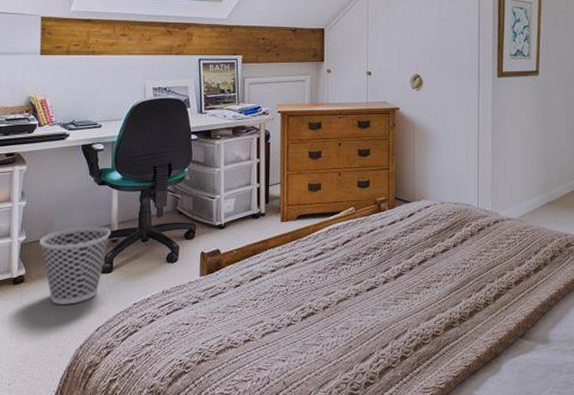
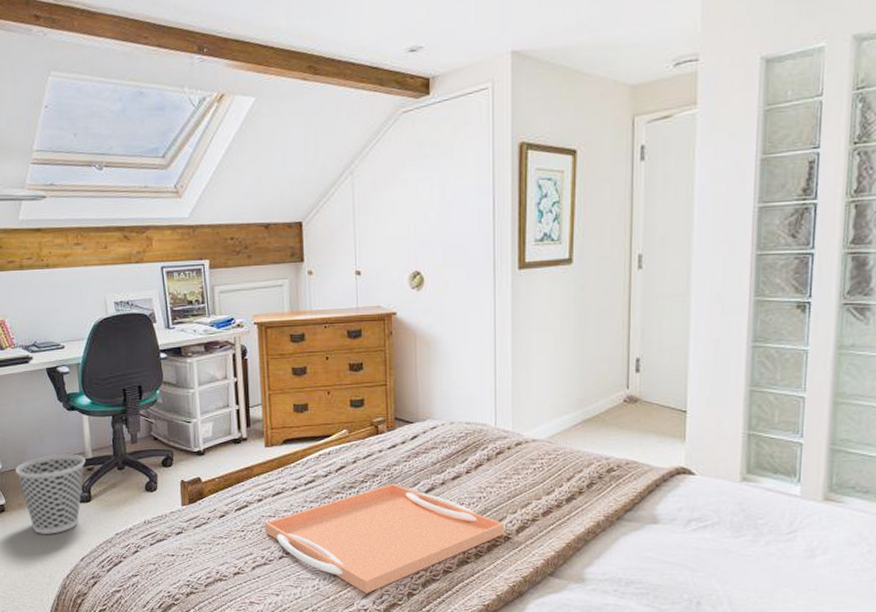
serving tray: none [276,256,484,358] -> present [265,484,504,594]

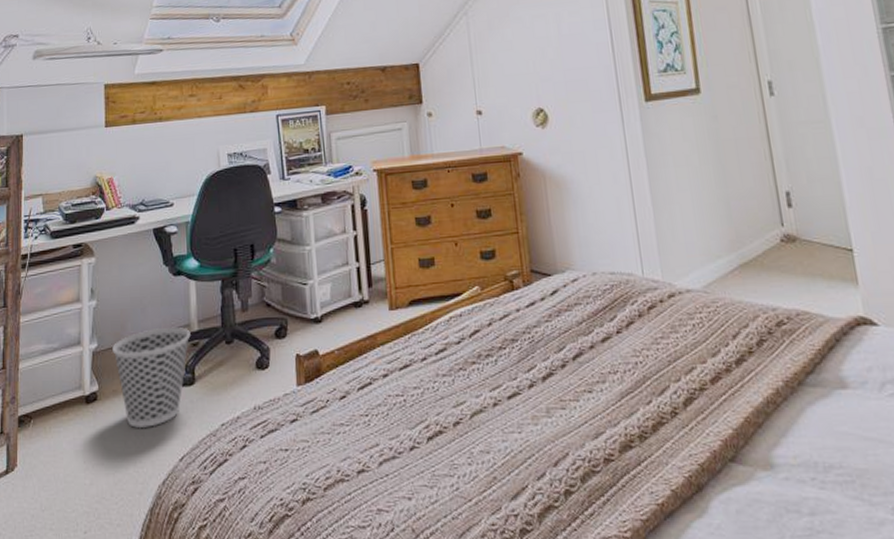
serving tray: present [265,484,504,594] -> none [392,349,670,494]

